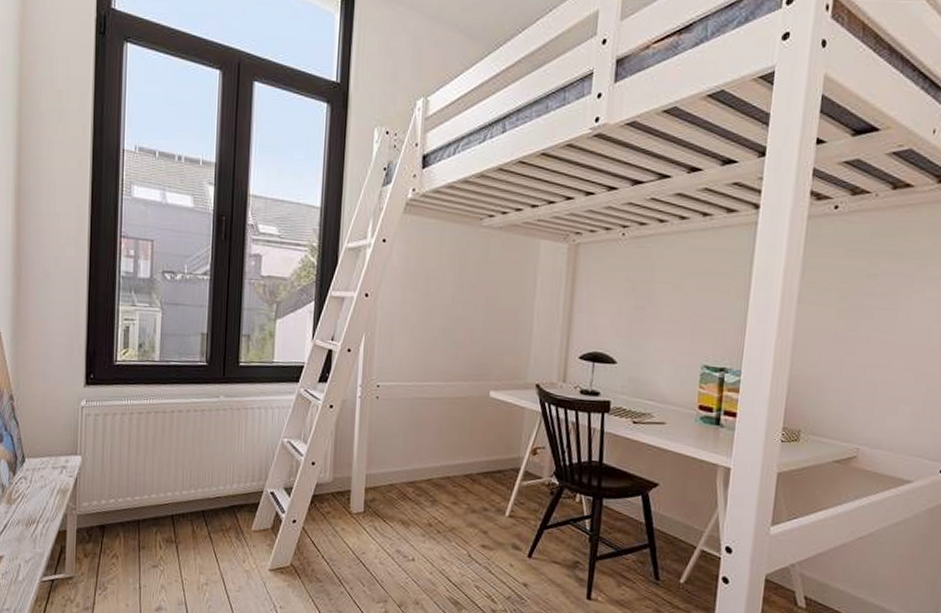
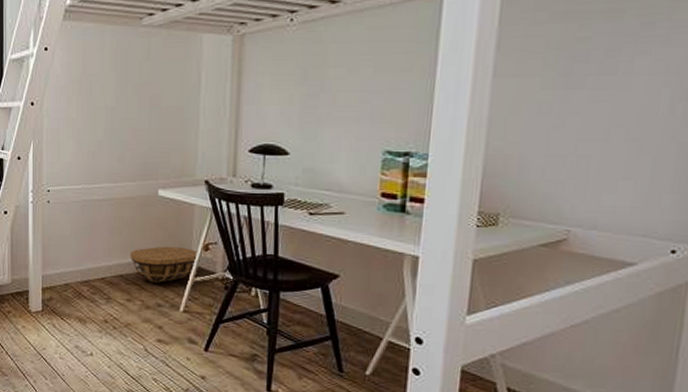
basket: none [458,448,526,486] -> present [130,246,198,283]

